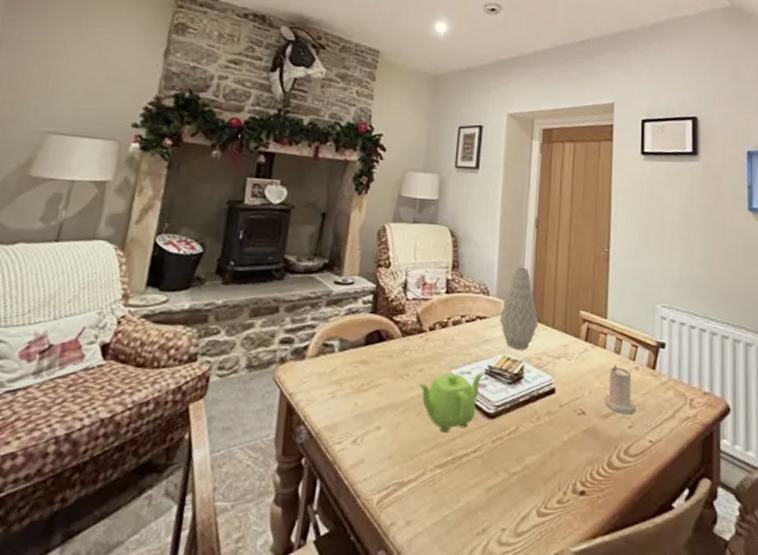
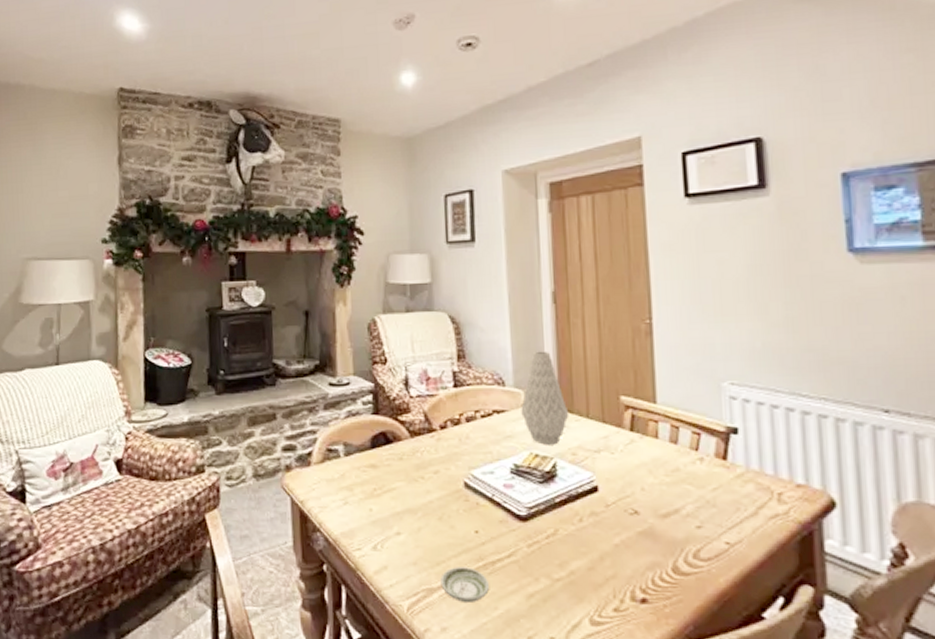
saucer: none [411,461,455,497] -> present [440,567,490,604]
teapot: present [418,372,485,432] -> none [435,471,510,537]
candle: present [604,365,636,415] -> none [661,457,705,513]

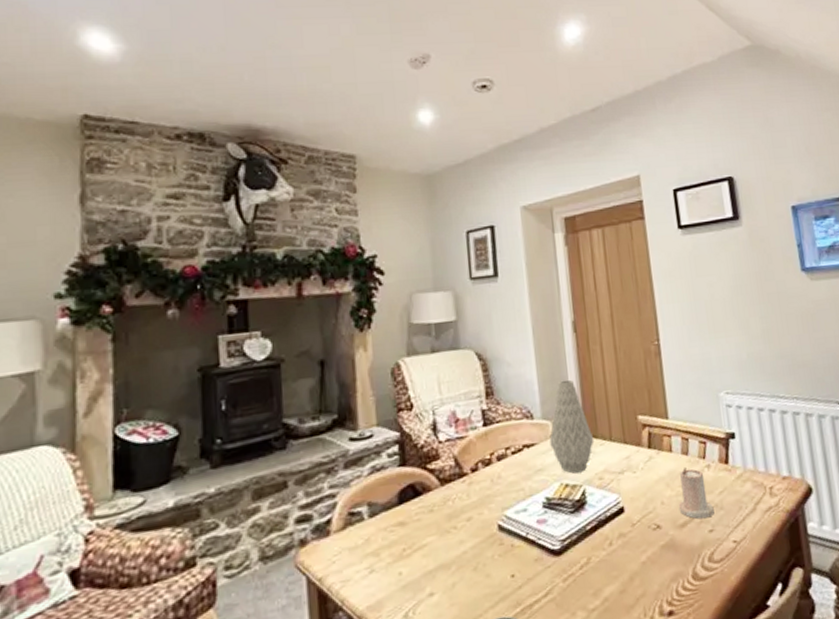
candle: none [661,457,705,513] -> present [678,468,714,519]

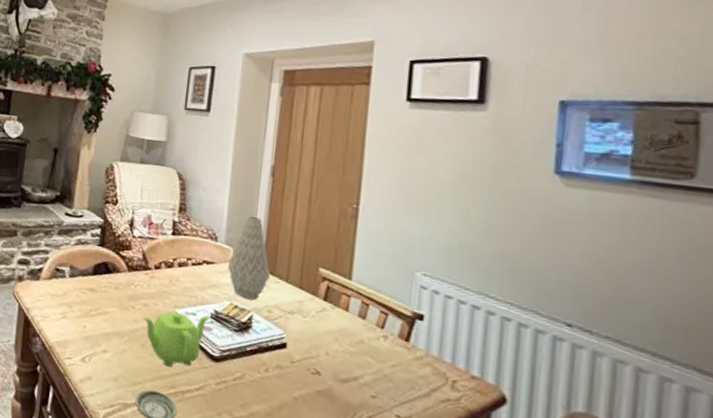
teapot: none [469,506,543,583] -> present [143,312,211,367]
candle: present [678,468,714,519] -> none [343,330,382,384]

